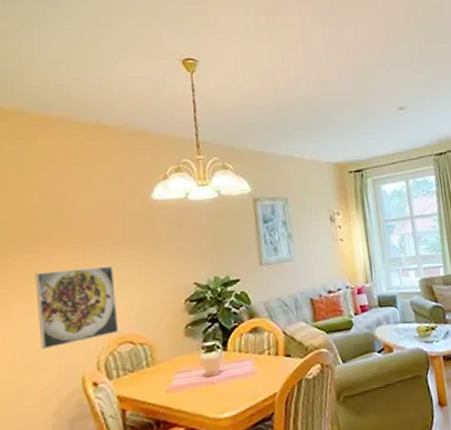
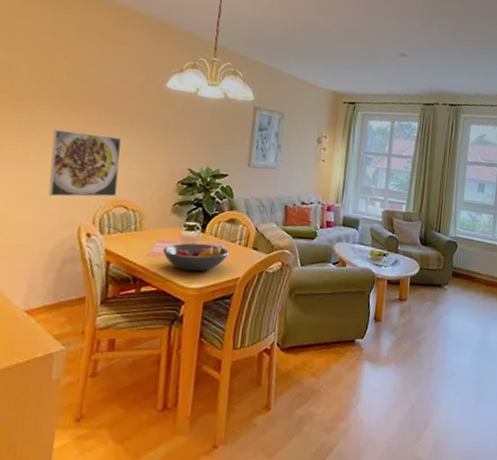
fruit bowl: none [184,360,259,400] -> present [163,243,229,272]

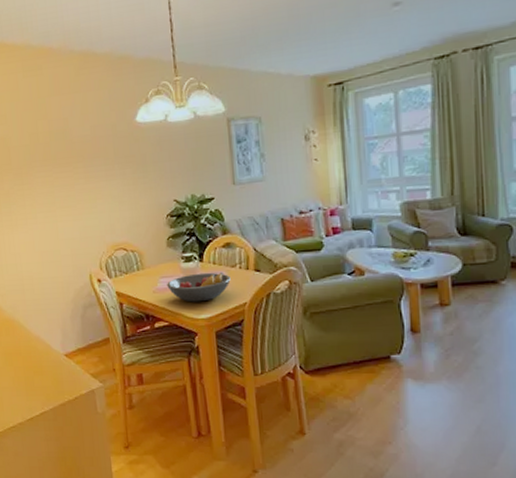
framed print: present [48,129,121,197] -> none [50,183,115,251]

